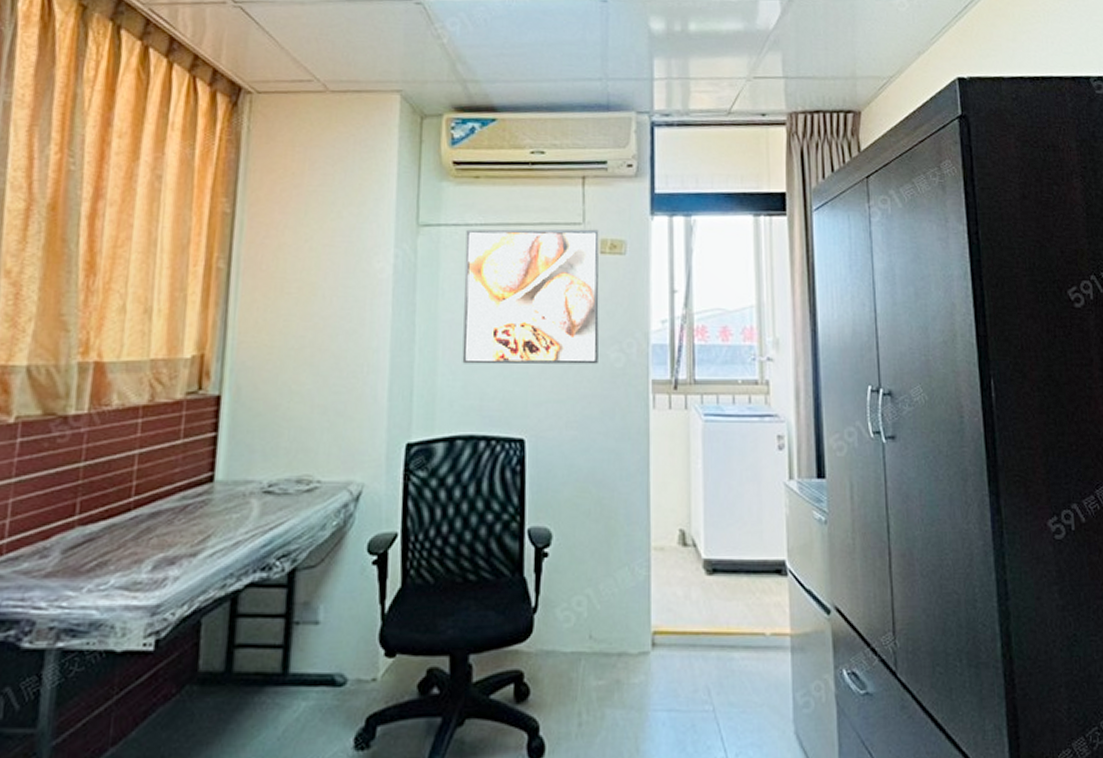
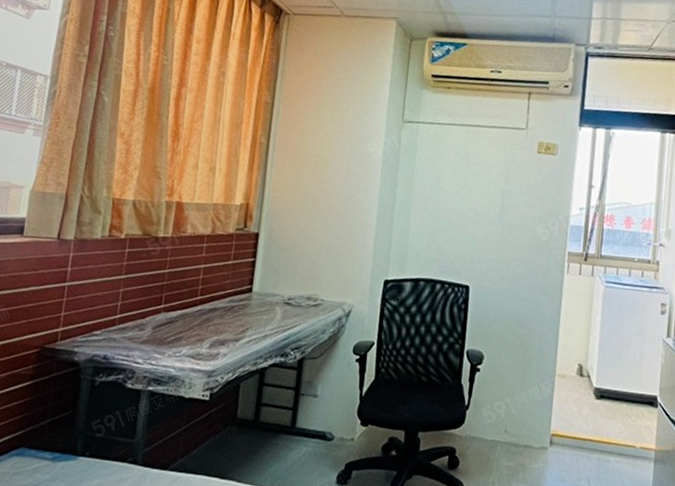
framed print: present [462,229,599,365] -> none [428,127,538,237]

